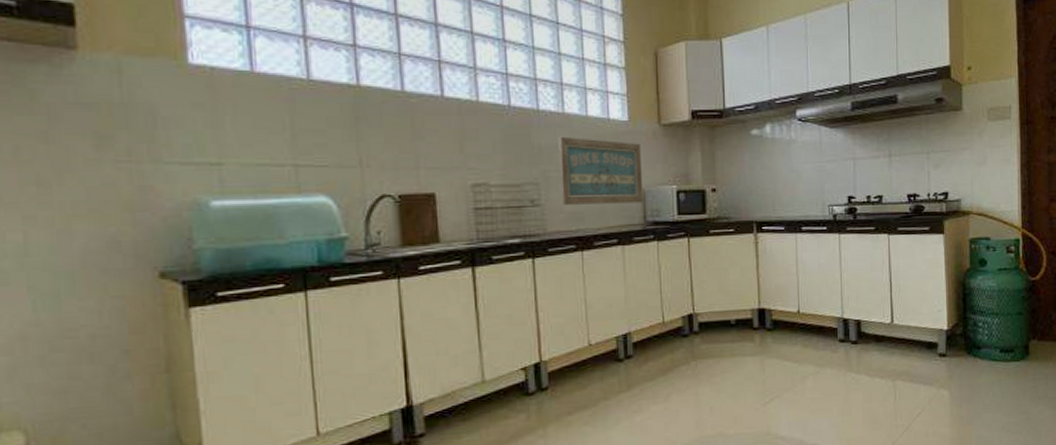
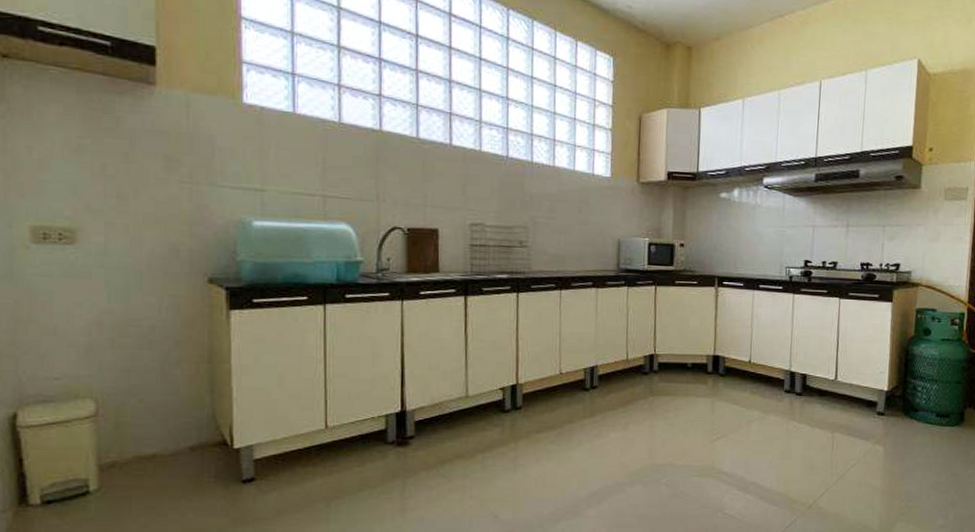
wall art: present [558,136,644,205] -> none [546,186,620,252]

